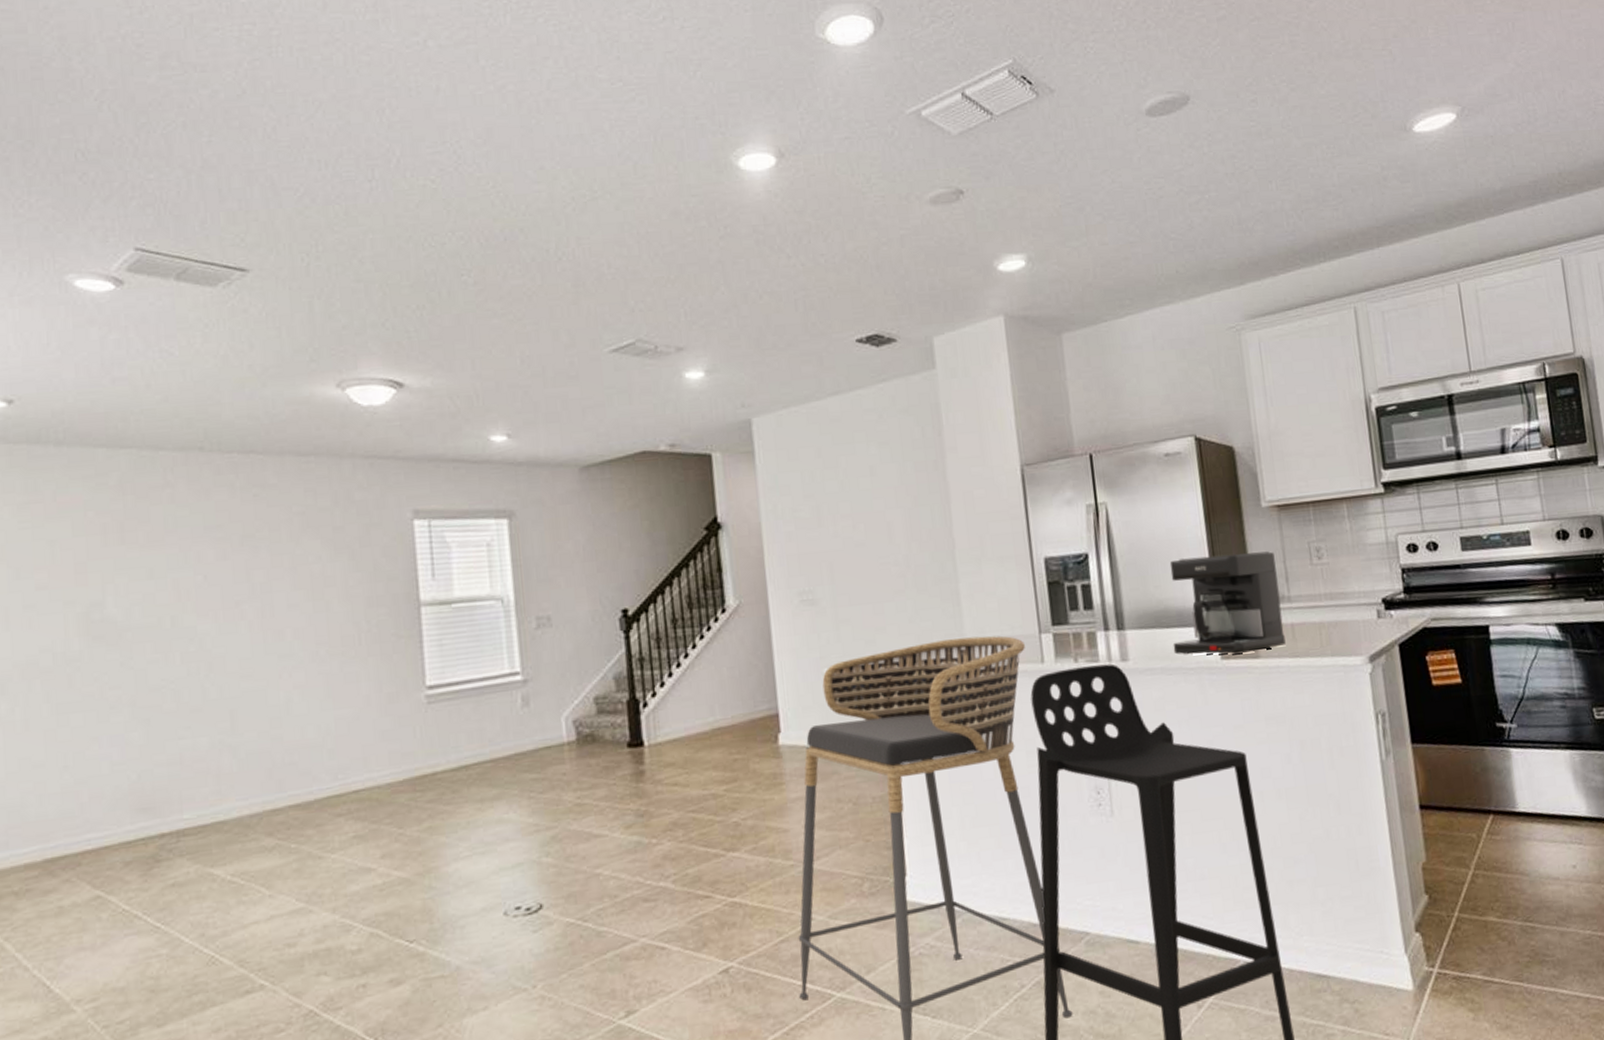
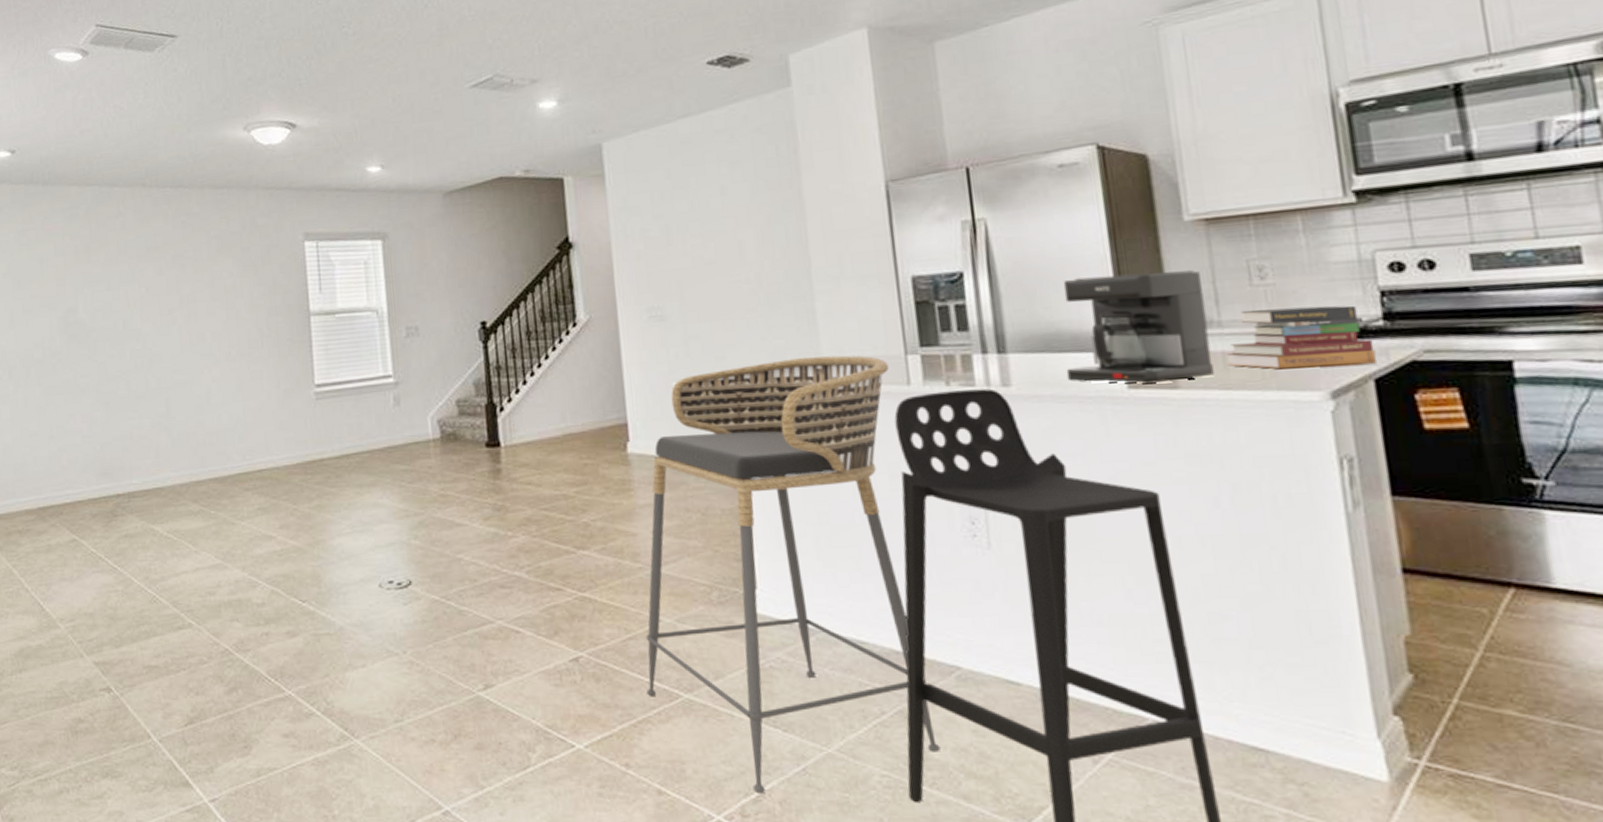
books: none [1294,581,1400,638] -> present [1226,305,1376,370]

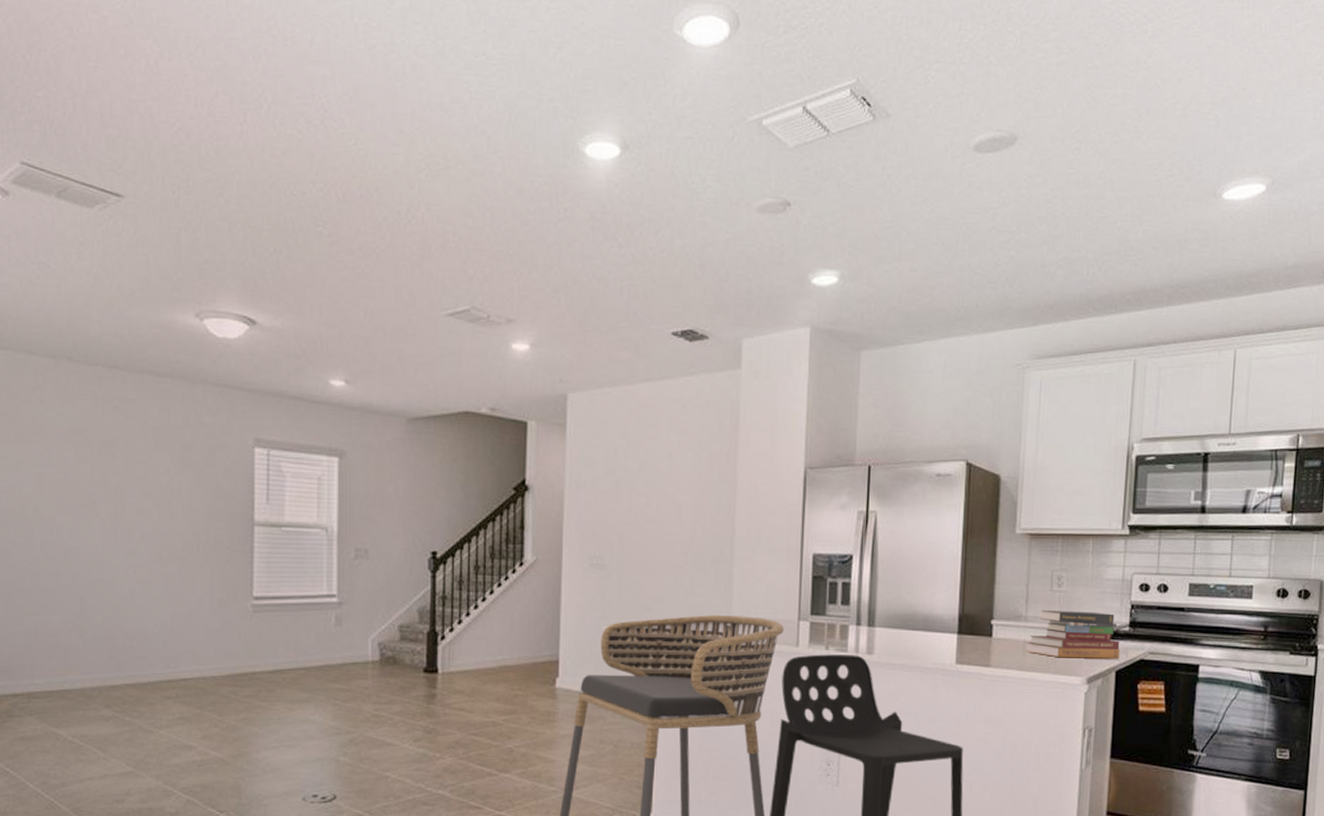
coffee maker: present [1063,270,1214,384] -> none [915,571,1020,662]

